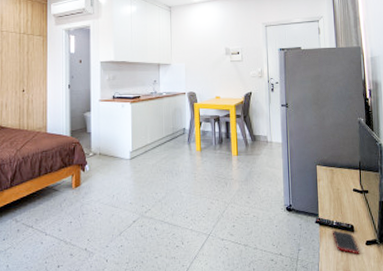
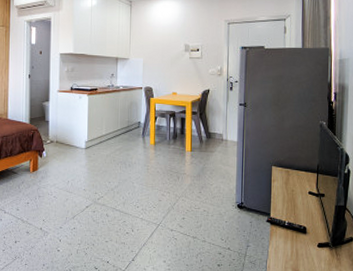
cell phone: present [332,229,359,254] -> none [283,229,310,255]

